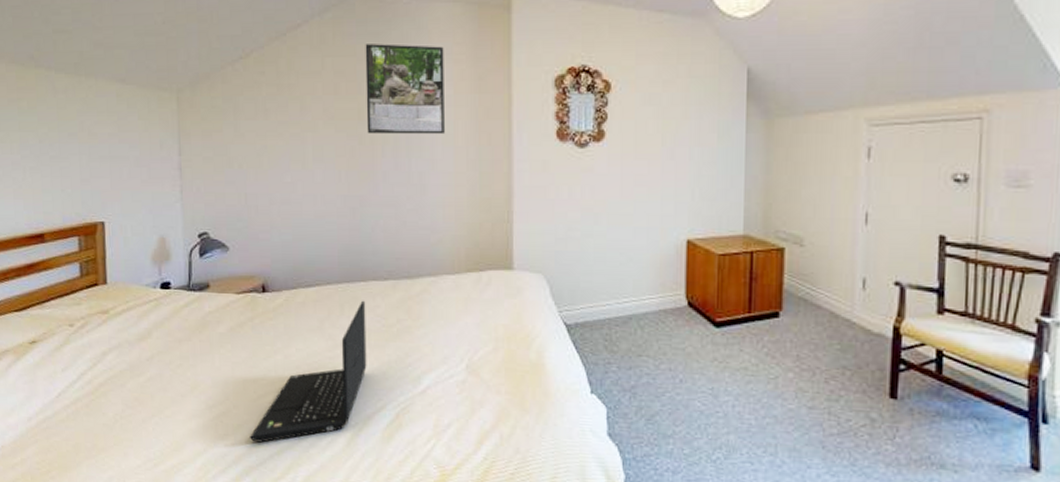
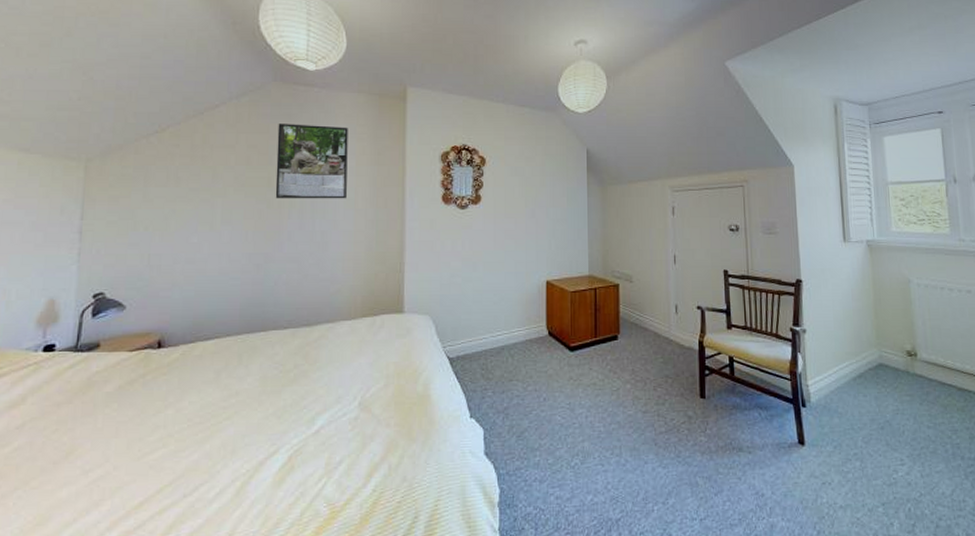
laptop: present [250,300,367,443] -> none [129,349,264,504]

